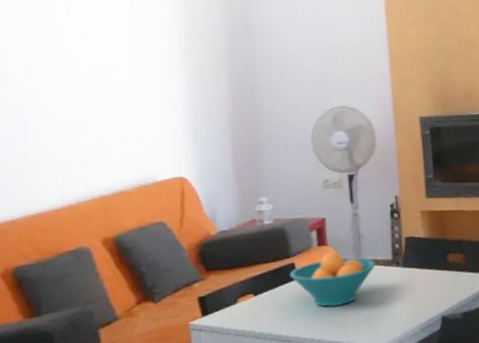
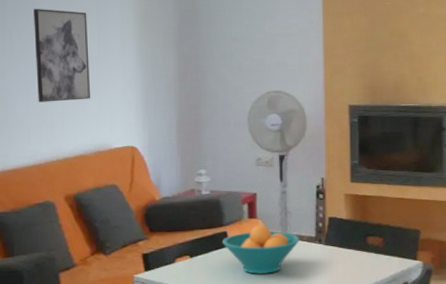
wall art: none [56,29,130,135] -> present [34,9,91,102]

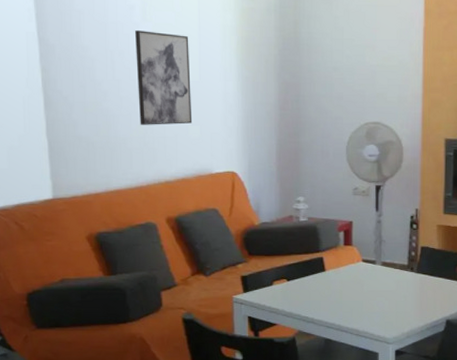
fruit bowl: present [222,225,300,275] -> none [318,252,393,300]

